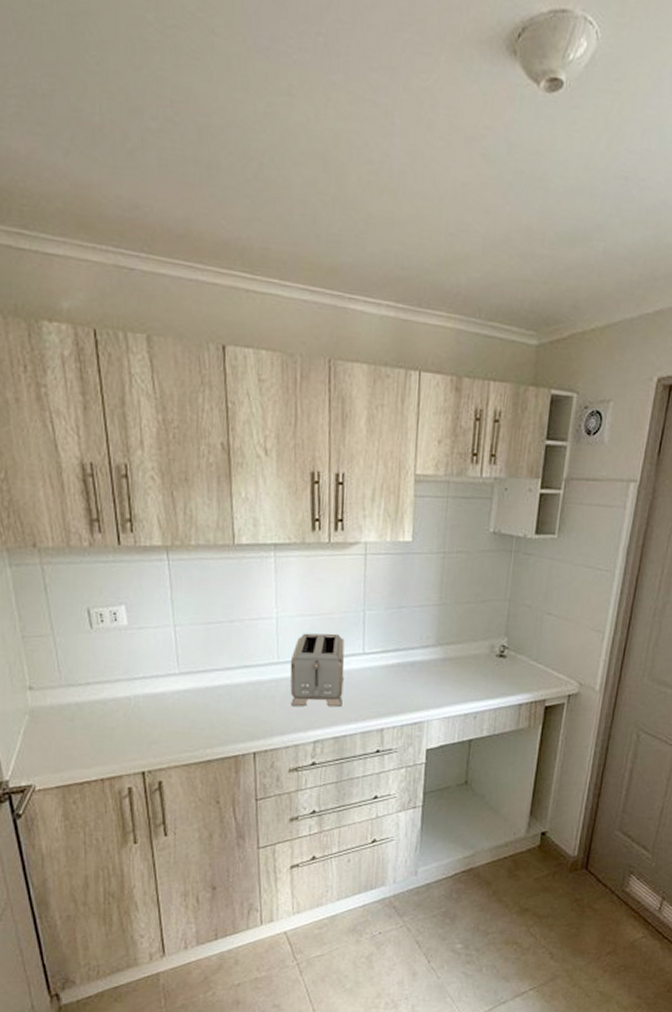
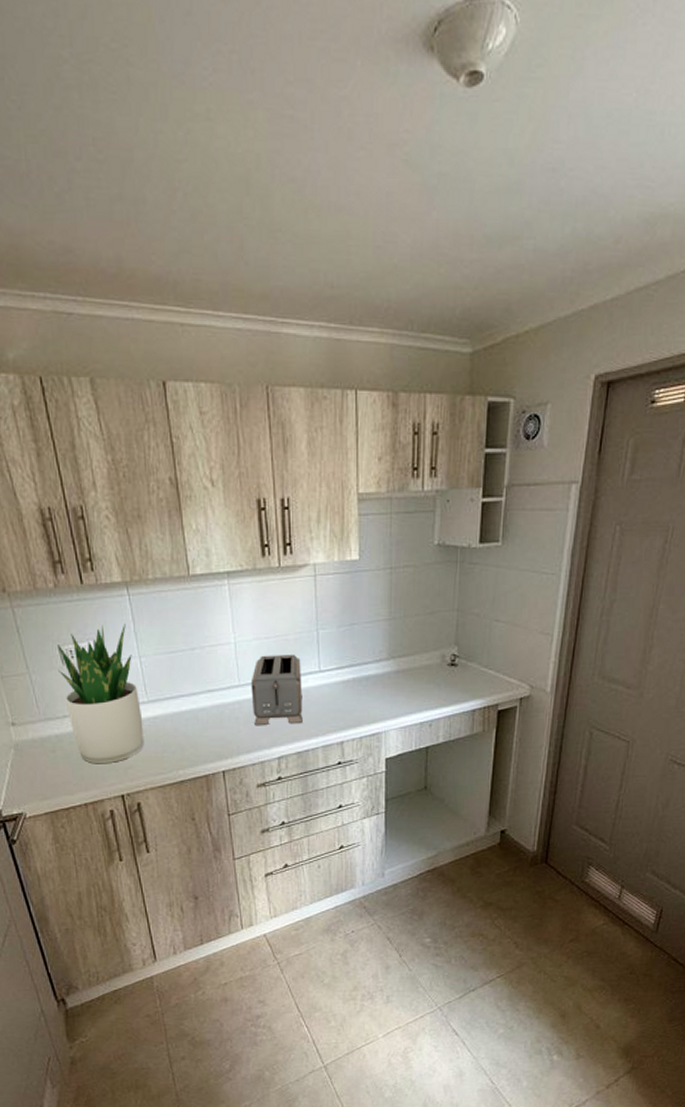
planter: none [85,589,172,738] -> present [58,623,144,764]

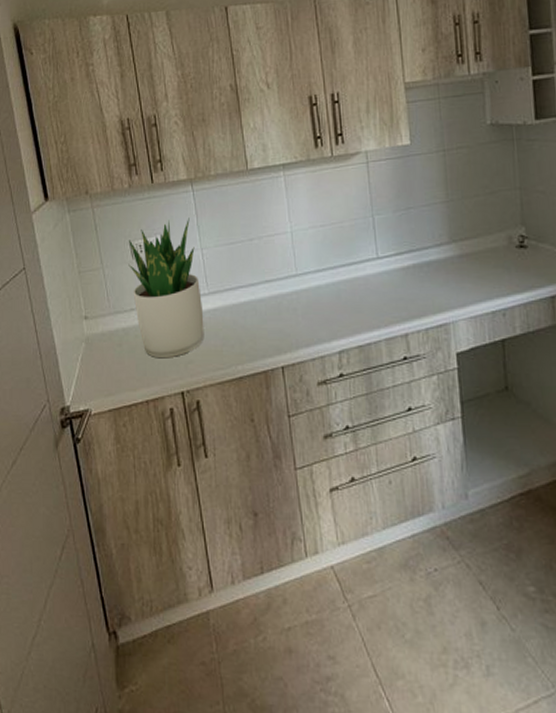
toaster: present [250,654,303,725] -> none [308,241,363,316]

